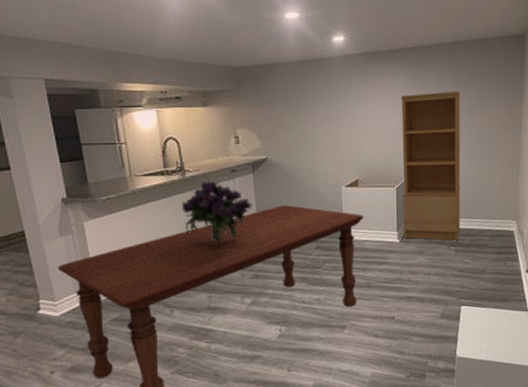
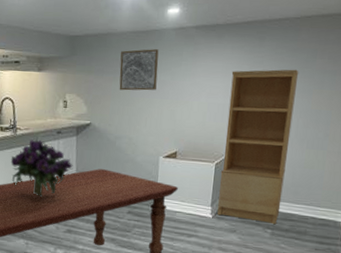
wall art: none [291,78,330,122] -> present [119,49,159,91]

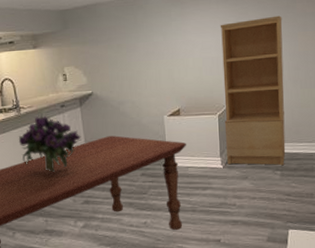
wall art: present [119,49,159,91] -> none [112,13,151,57]

